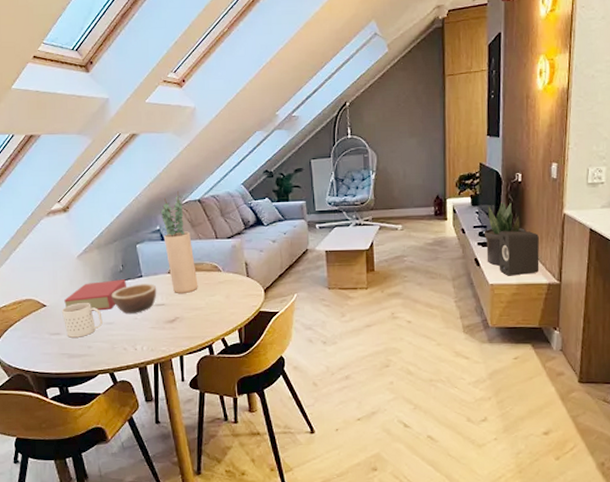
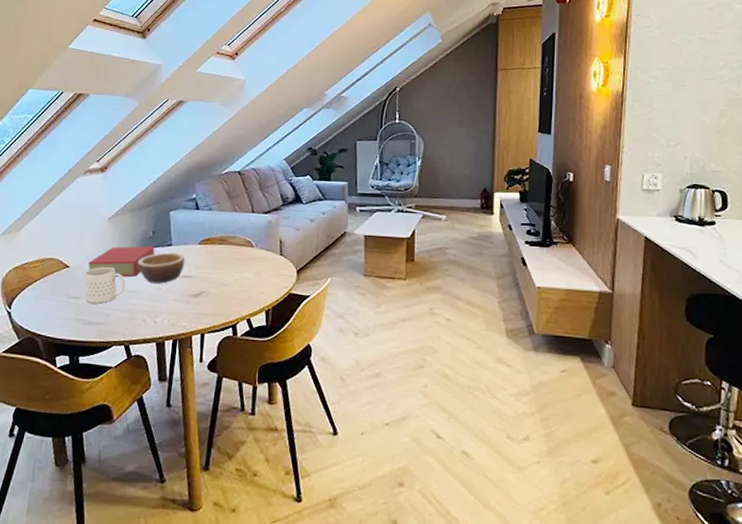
vase: present [161,191,198,293] -> none [198,161,229,267]
planter: present [485,202,527,266] -> none [533,201,577,268]
speaker: present [499,231,539,276] -> none [547,231,590,280]

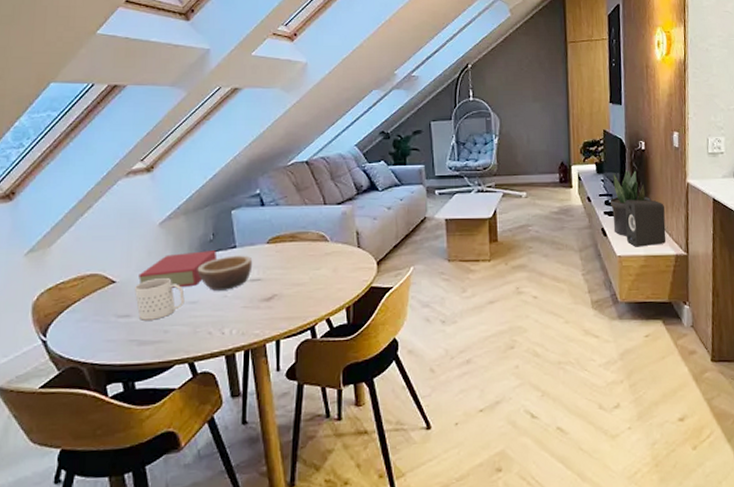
planter: none [533,201,577,268] -> present [611,170,652,236]
speaker: none [547,231,590,280] -> present [625,199,666,247]

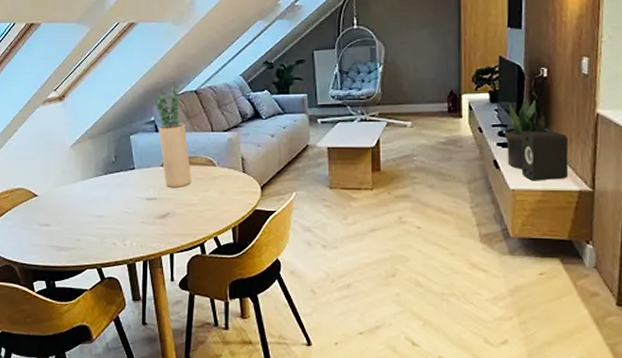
mug: present [134,277,185,321] -> none [52,193,93,230]
book: present [139,250,218,288] -> none [55,171,119,203]
bowl: present [197,255,253,291] -> none [102,176,149,207]
vase: none [263,151,302,266] -> present [157,81,192,187]

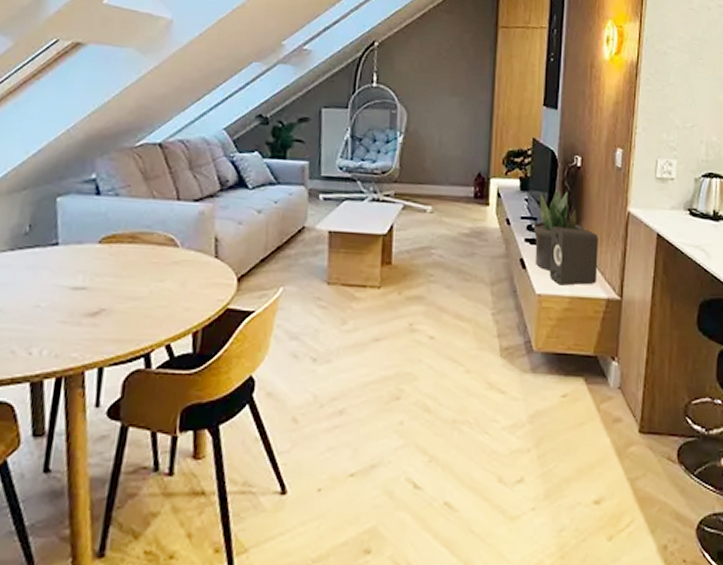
vase: present [157,81,192,187] -> none [99,128,142,274]

